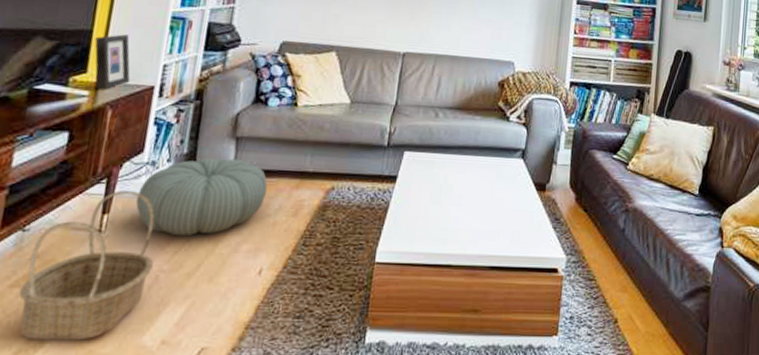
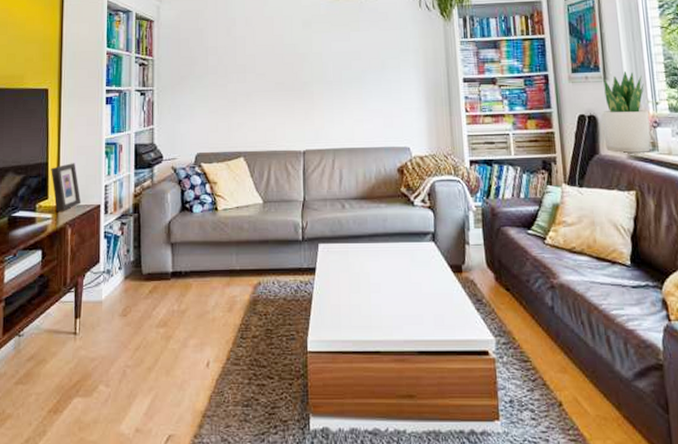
basket: present [19,190,155,340] -> none [23,297,120,429]
pouf: present [136,157,268,237] -> none [100,263,202,335]
planter: none [695,15,737,92] -> present [601,71,651,153]

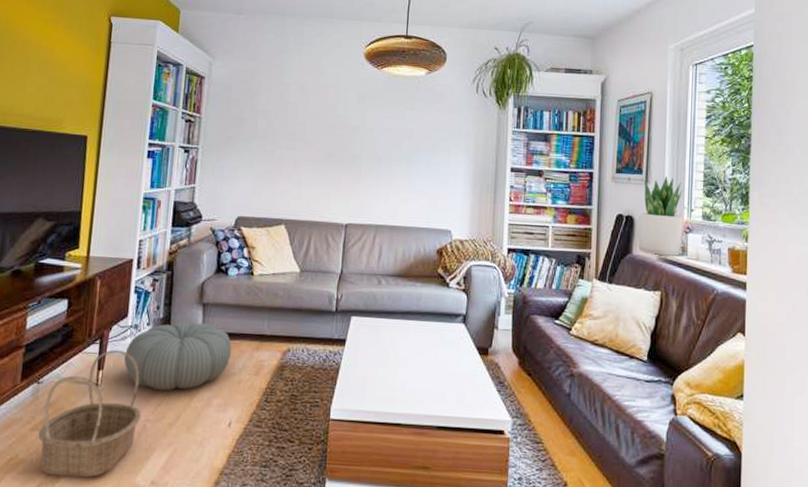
basket: none [23,297,120,429] -> present [38,350,141,478]
picture frame: present [51,163,81,213] -> none [83,214,114,263]
pouf: none [100,263,202,335] -> present [124,321,232,391]

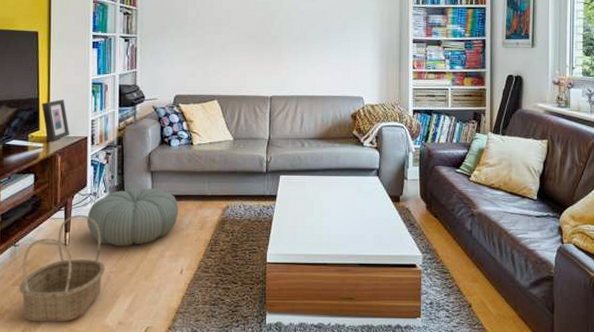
picture frame: none [83,214,114,263] -> present [41,99,70,142]
planter: present [638,177,683,256] -> none [526,40,565,109]

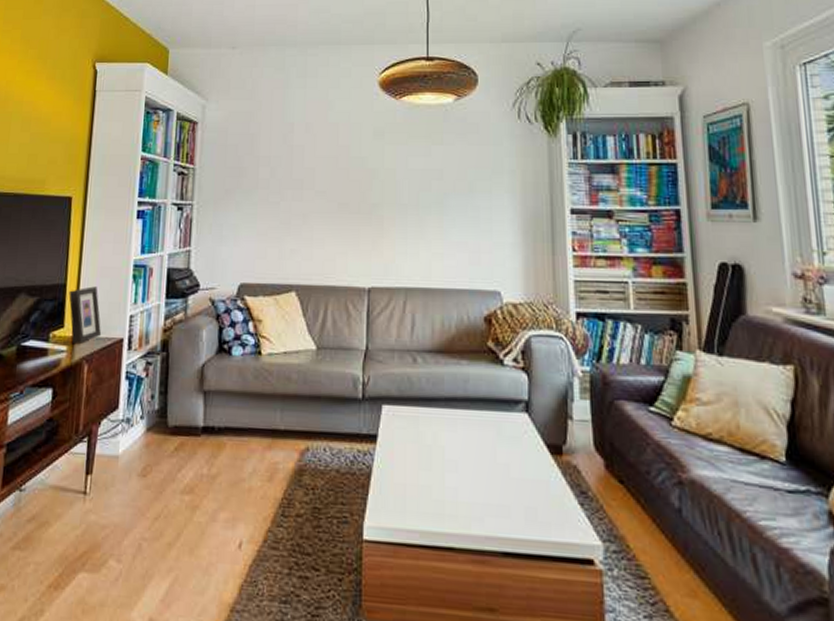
basket: present [19,215,105,322] -> none [20,450,135,611]
pouf: present [87,188,178,247] -> none [115,414,239,502]

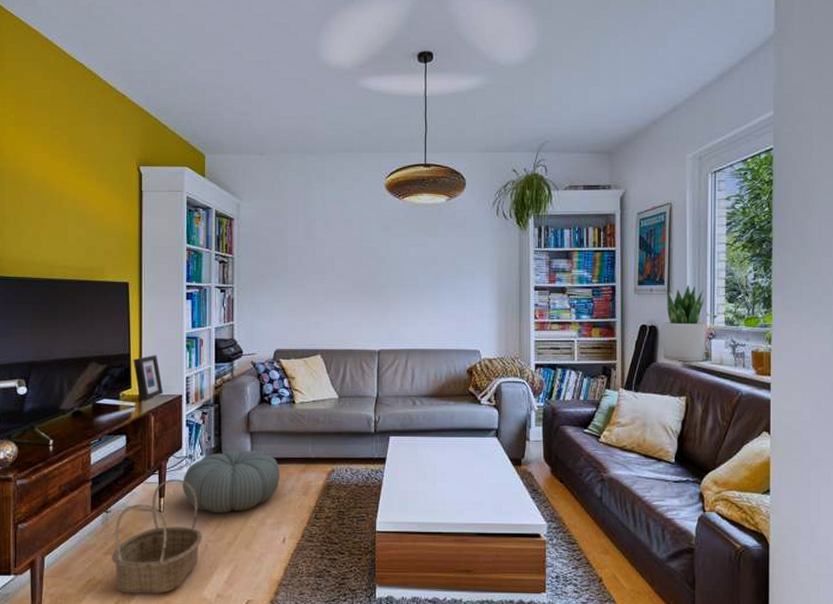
basket: none [20,450,135,611] -> present [111,479,202,594]
pouf: none [115,414,239,502] -> present [183,450,280,514]
planter: none [749,210,816,316] -> present [662,285,705,362]

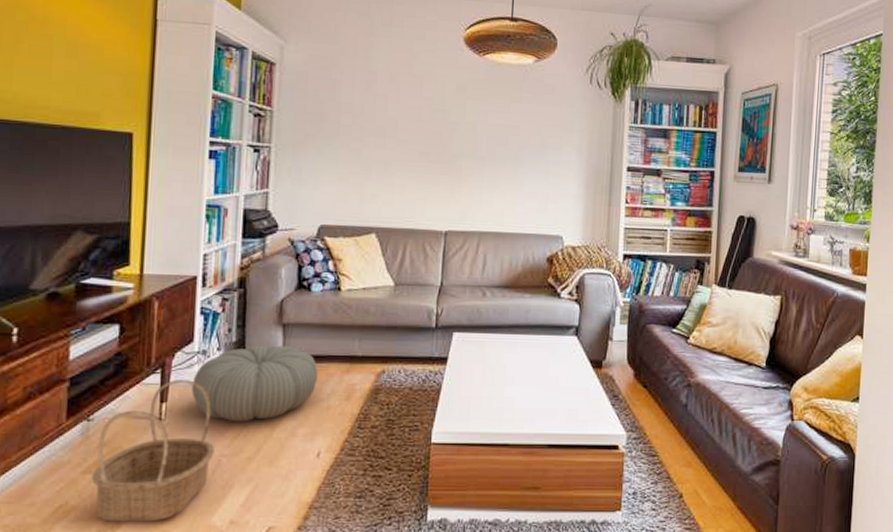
picture frame: present [133,355,164,401] -> none [134,225,173,282]
planter: present [662,285,705,362] -> none [759,175,806,259]

